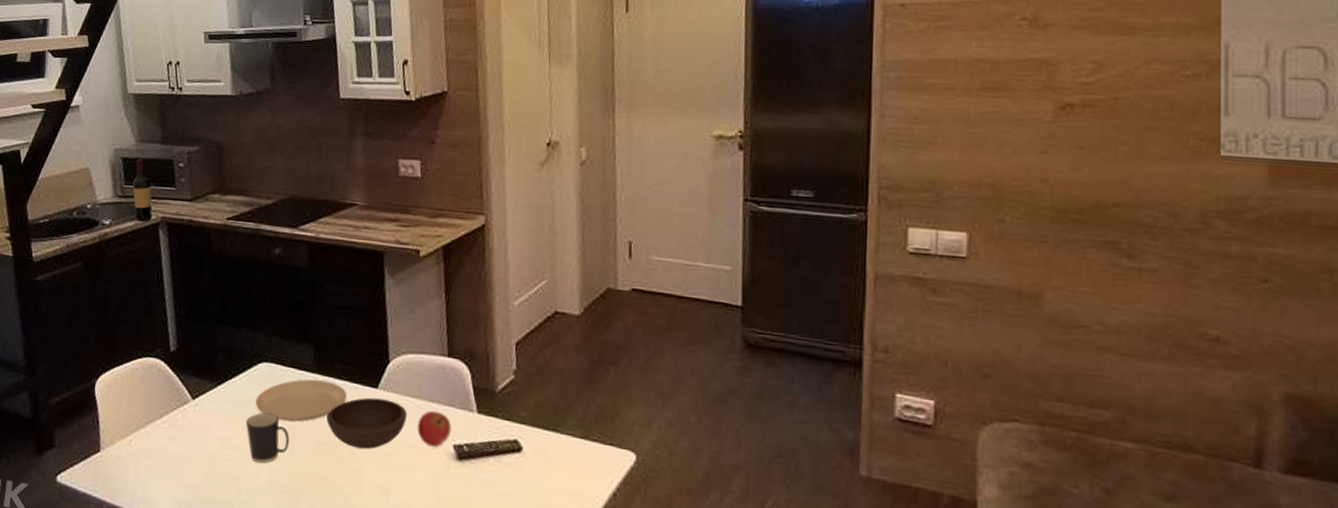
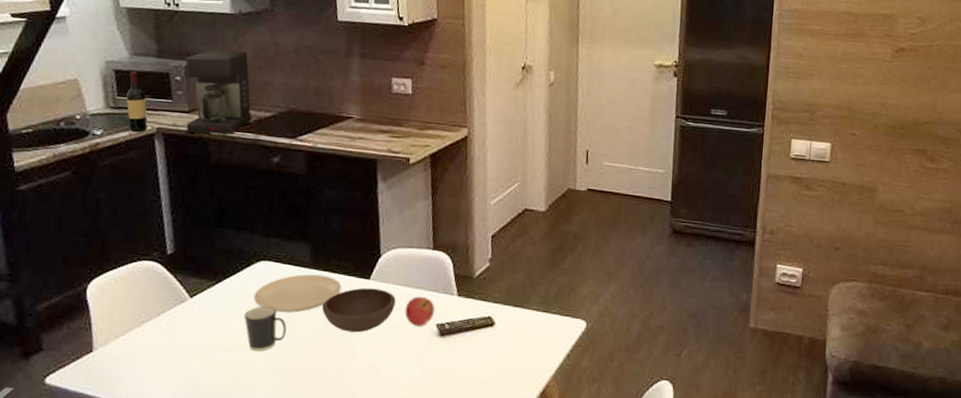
coffee maker: none [188,134,253,223] -> present [185,50,252,134]

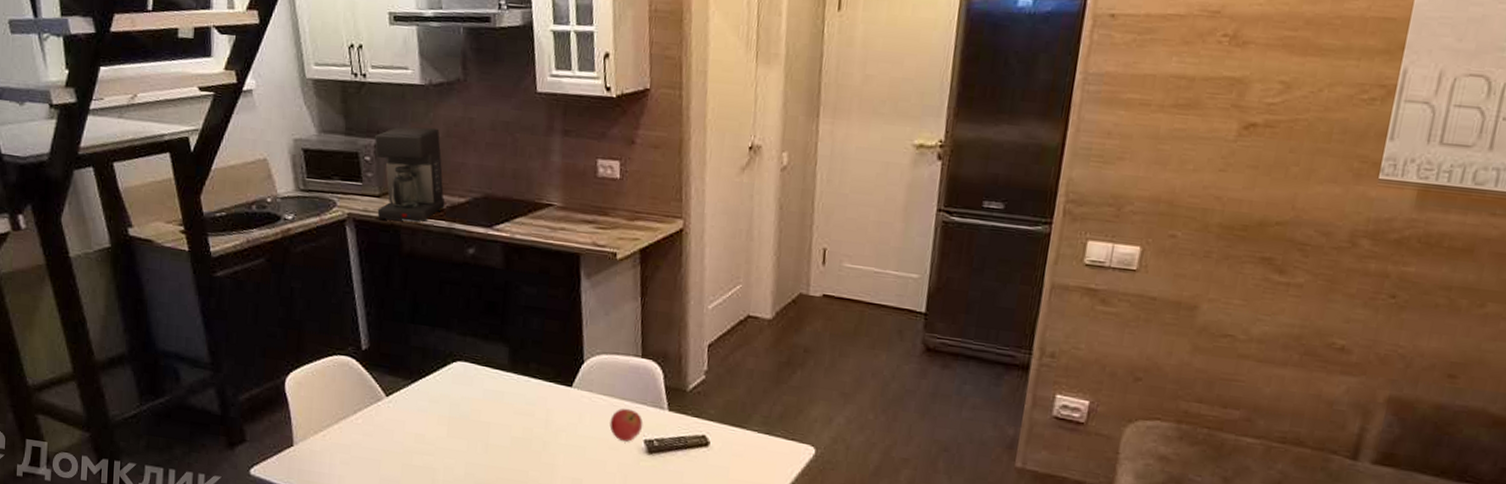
wine bottle: present [126,71,148,133] -> none [316,150,339,219]
mug: present [243,306,287,351] -> none [440,409,485,457]
plate: present [253,274,341,313] -> none [450,377,542,418]
bowl: present [322,287,396,333] -> none [521,395,600,444]

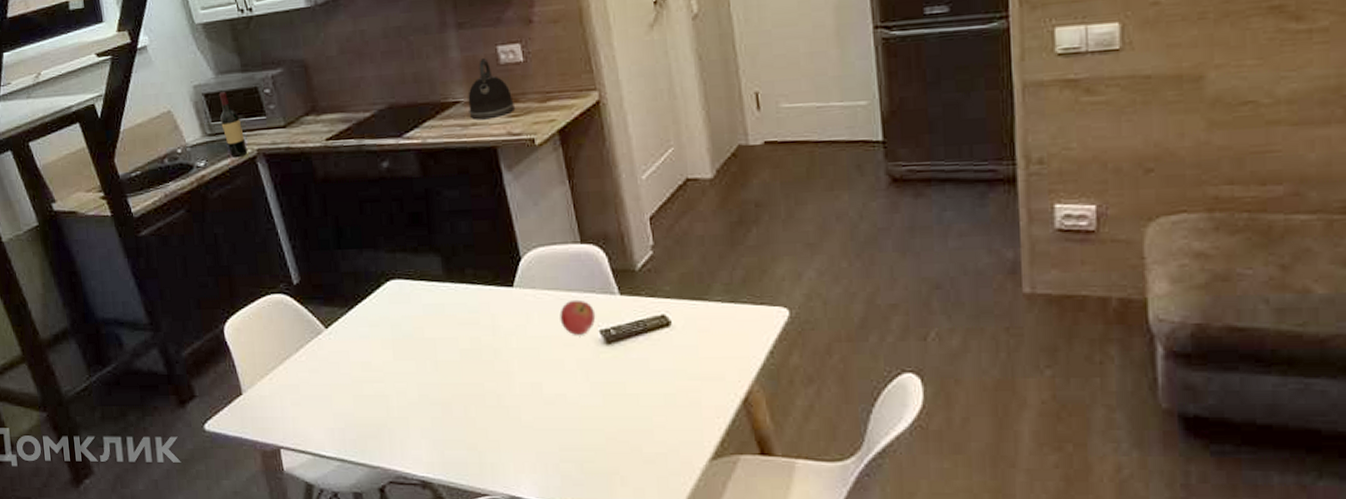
wine bottle: none [316,150,339,219] -> present [218,92,248,159]
coffee maker: present [374,126,445,221] -> none [270,47,351,149]
kettle: none [560,168,604,227] -> present [468,58,514,120]

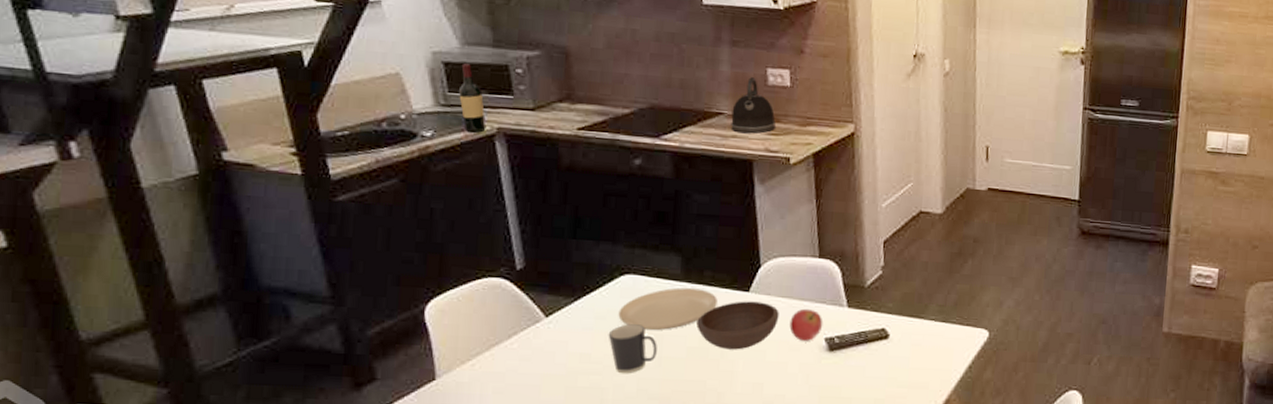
mug: none [383,329,432,379] -> present [608,324,657,373]
plate: none [390,288,483,335] -> present [618,287,718,331]
bowl: none [465,296,548,349] -> present [696,301,779,350]

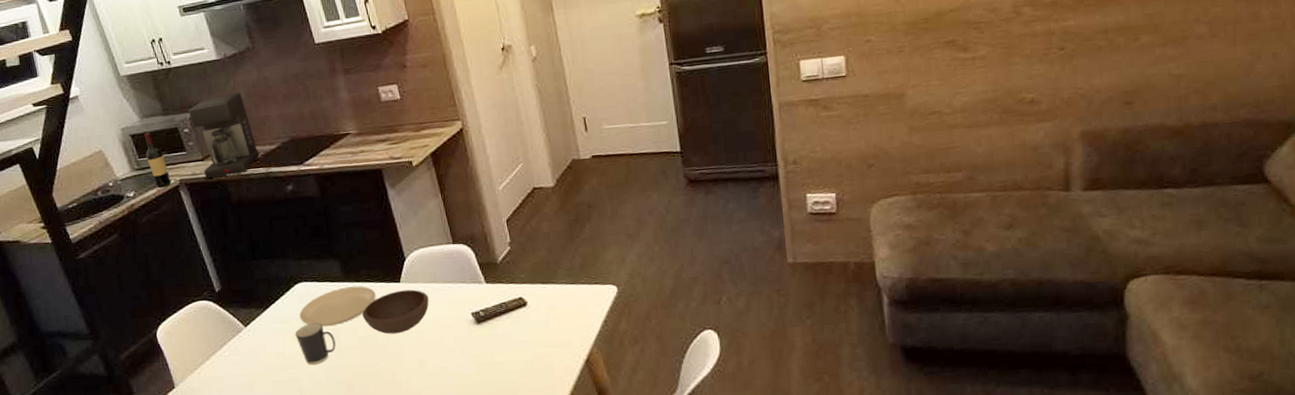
coffee maker: none [526,38,608,134] -> present [188,92,260,179]
kettle: present [731,77,776,134] -> none [356,97,395,148]
fruit: present [789,308,823,341] -> none [438,289,468,318]

